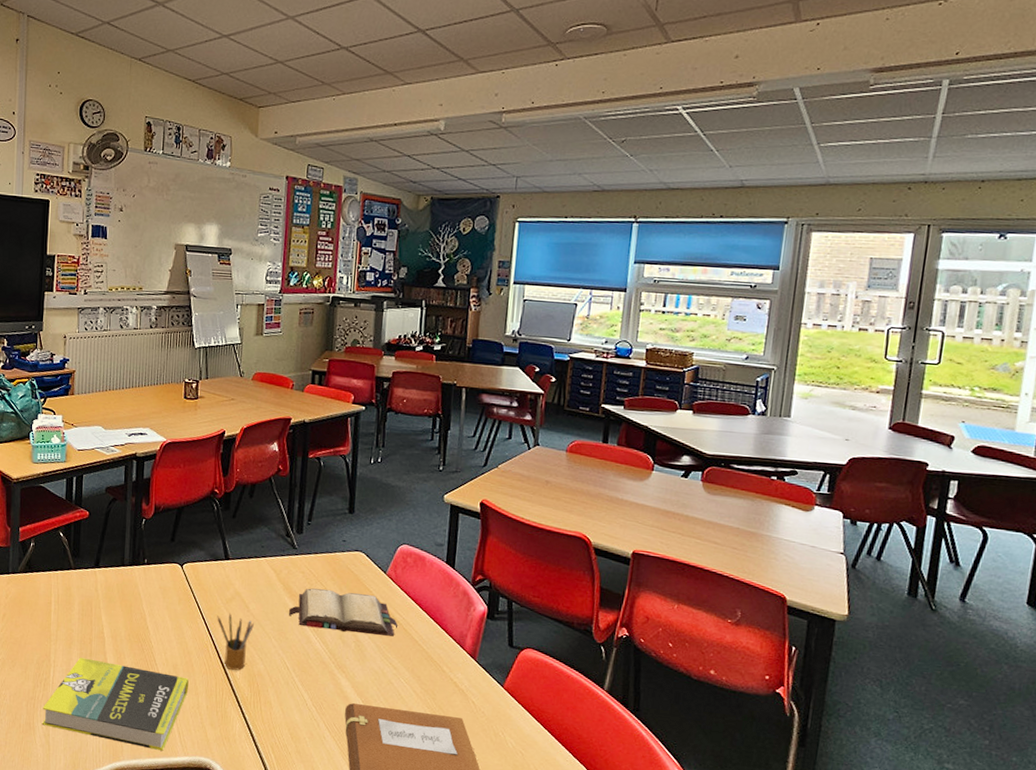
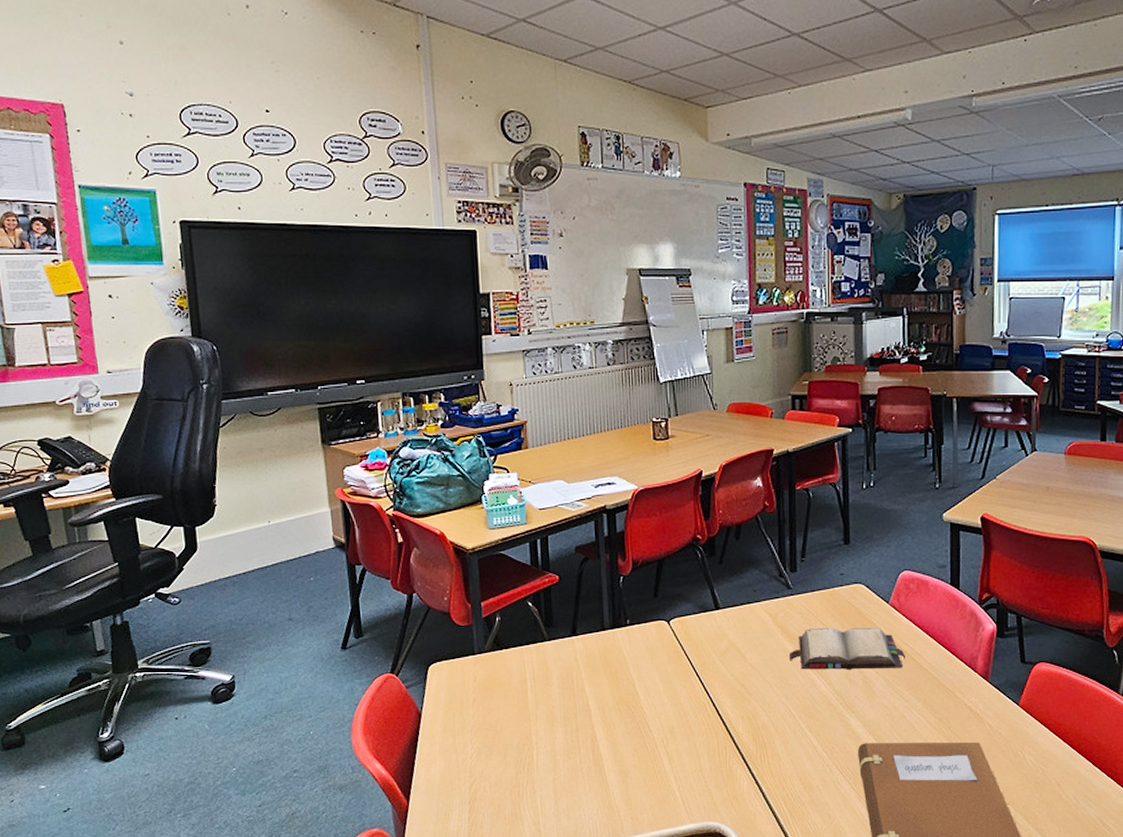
book: present [42,657,189,751] -> none [528,735,688,821]
pencil box: present [217,612,254,671] -> none [712,665,753,725]

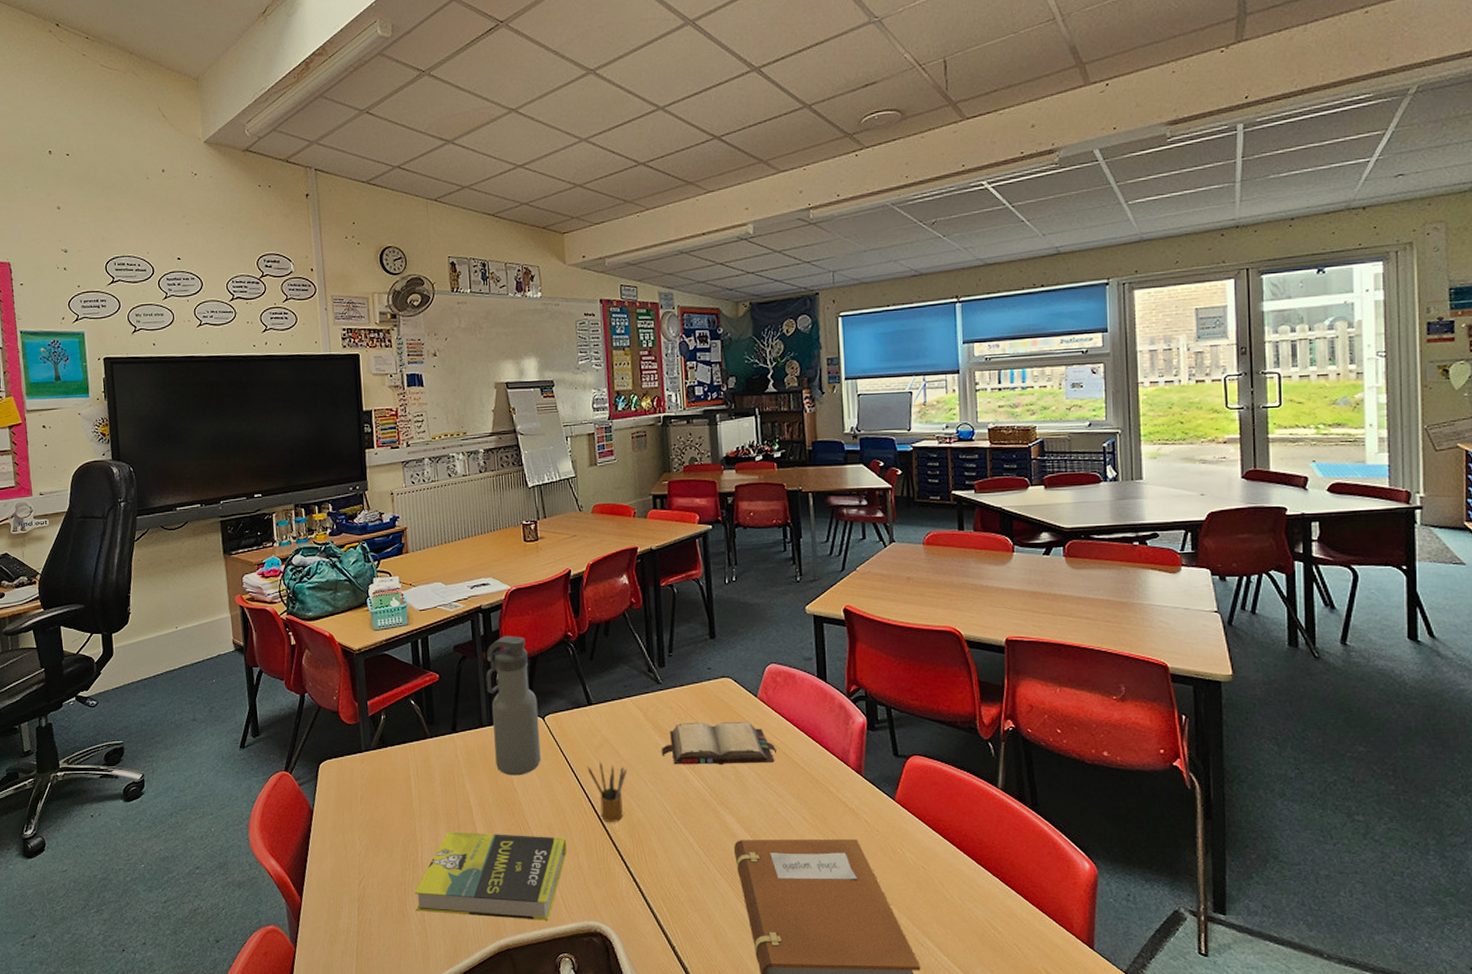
book: none [528,735,688,821] -> present [414,832,567,920]
water bottle: none [609,538,665,679] -> present [486,636,541,776]
pencil box: none [712,665,753,725] -> present [587,761,627,822]

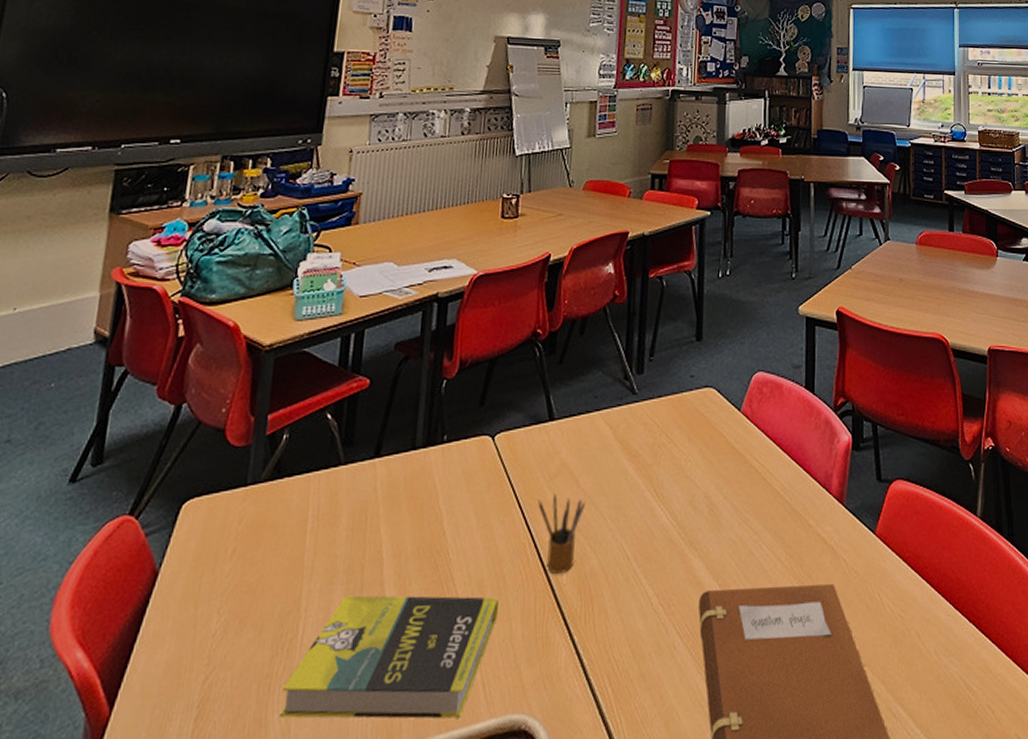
water bottle: present [486,636,541,776] -> none [424,332,489,515]
hardback book: present [662,722,777,765] -> none [629,441,757,496]

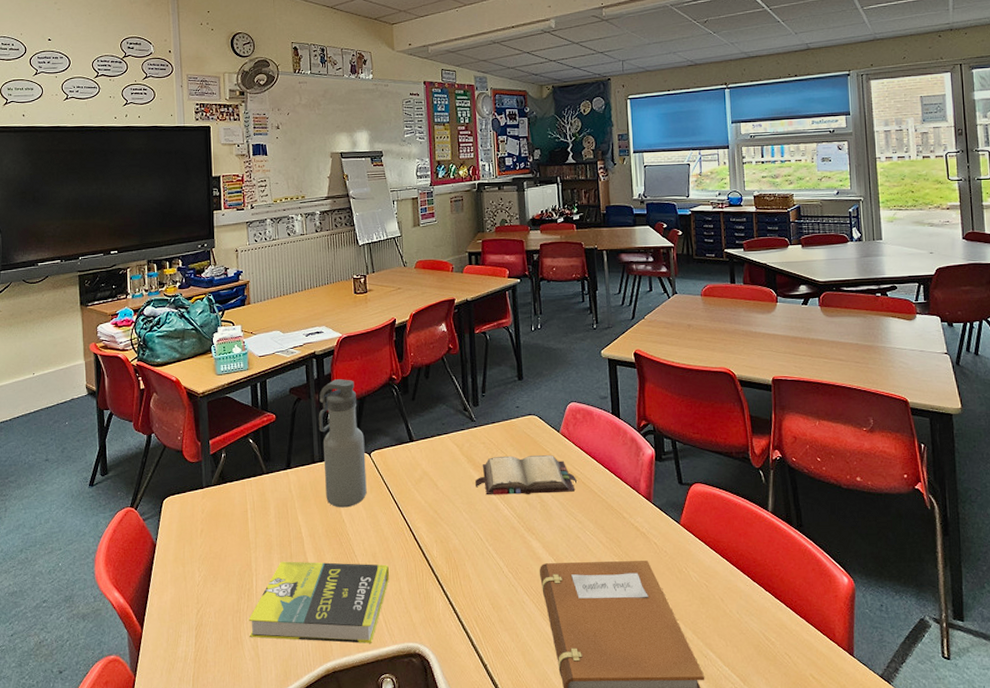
water bottle: none [424,332,489,515] -> present [318,379,367,508]
pencil box: present [538,492,585,574] -> none [408,493,444,549]
hardback book: none [629,441,757,496] -> present [475,455,578,495]

